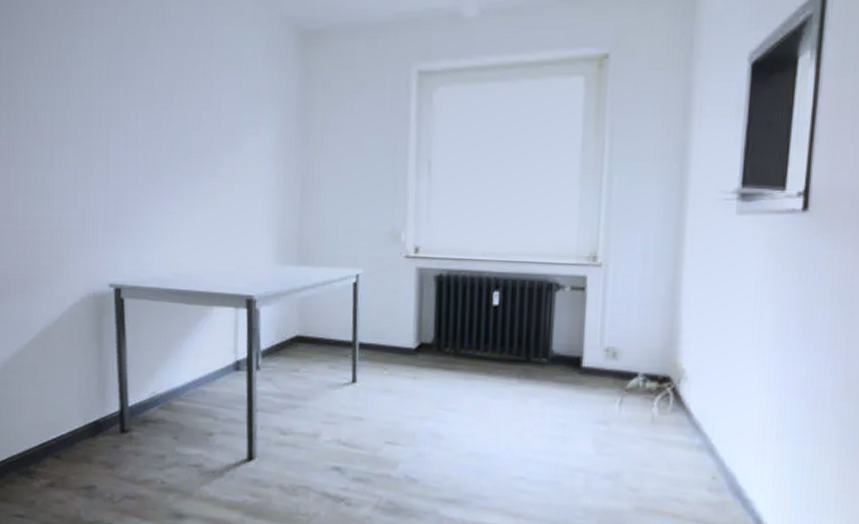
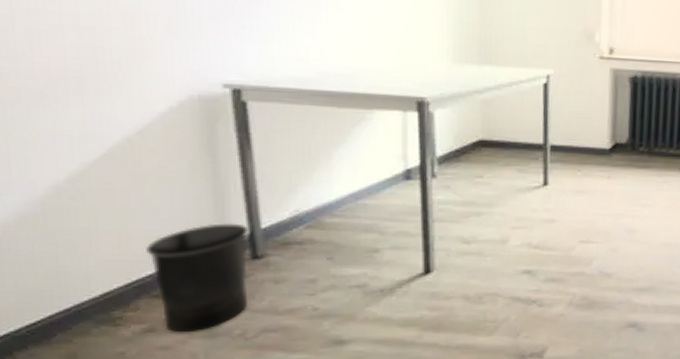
waste bin: none [53,399,120,490] -> present [146,223,249,332]

